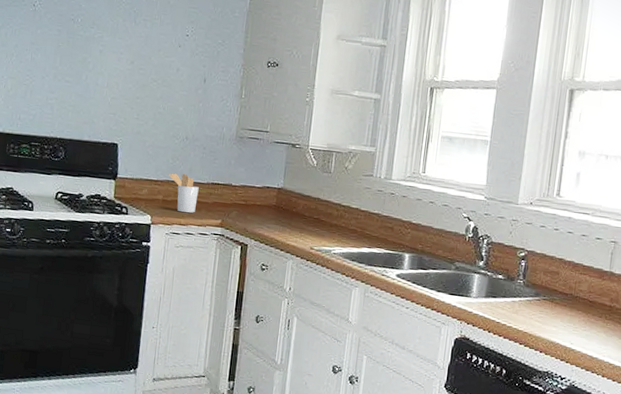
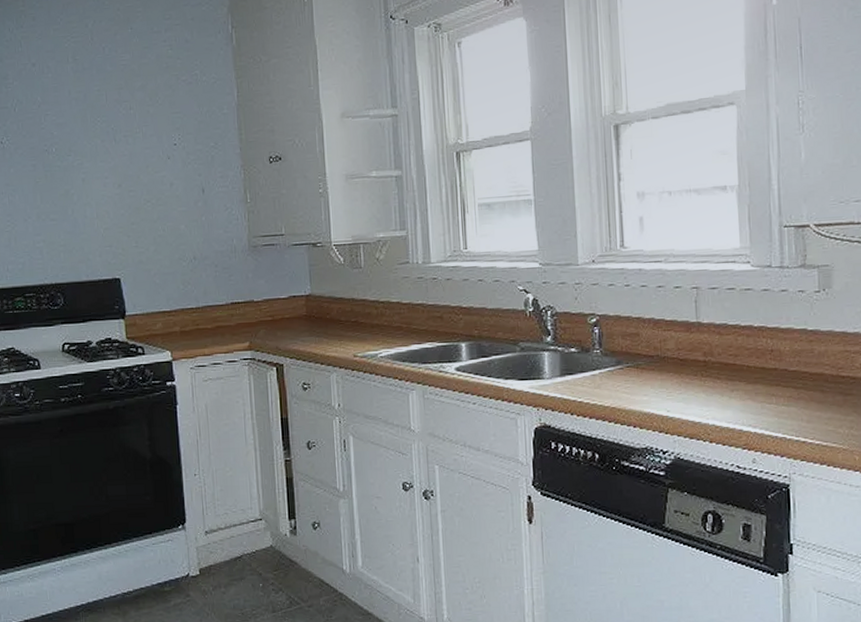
utensil holder: present [168,173,199,213] -> none [181,298,219,342]

